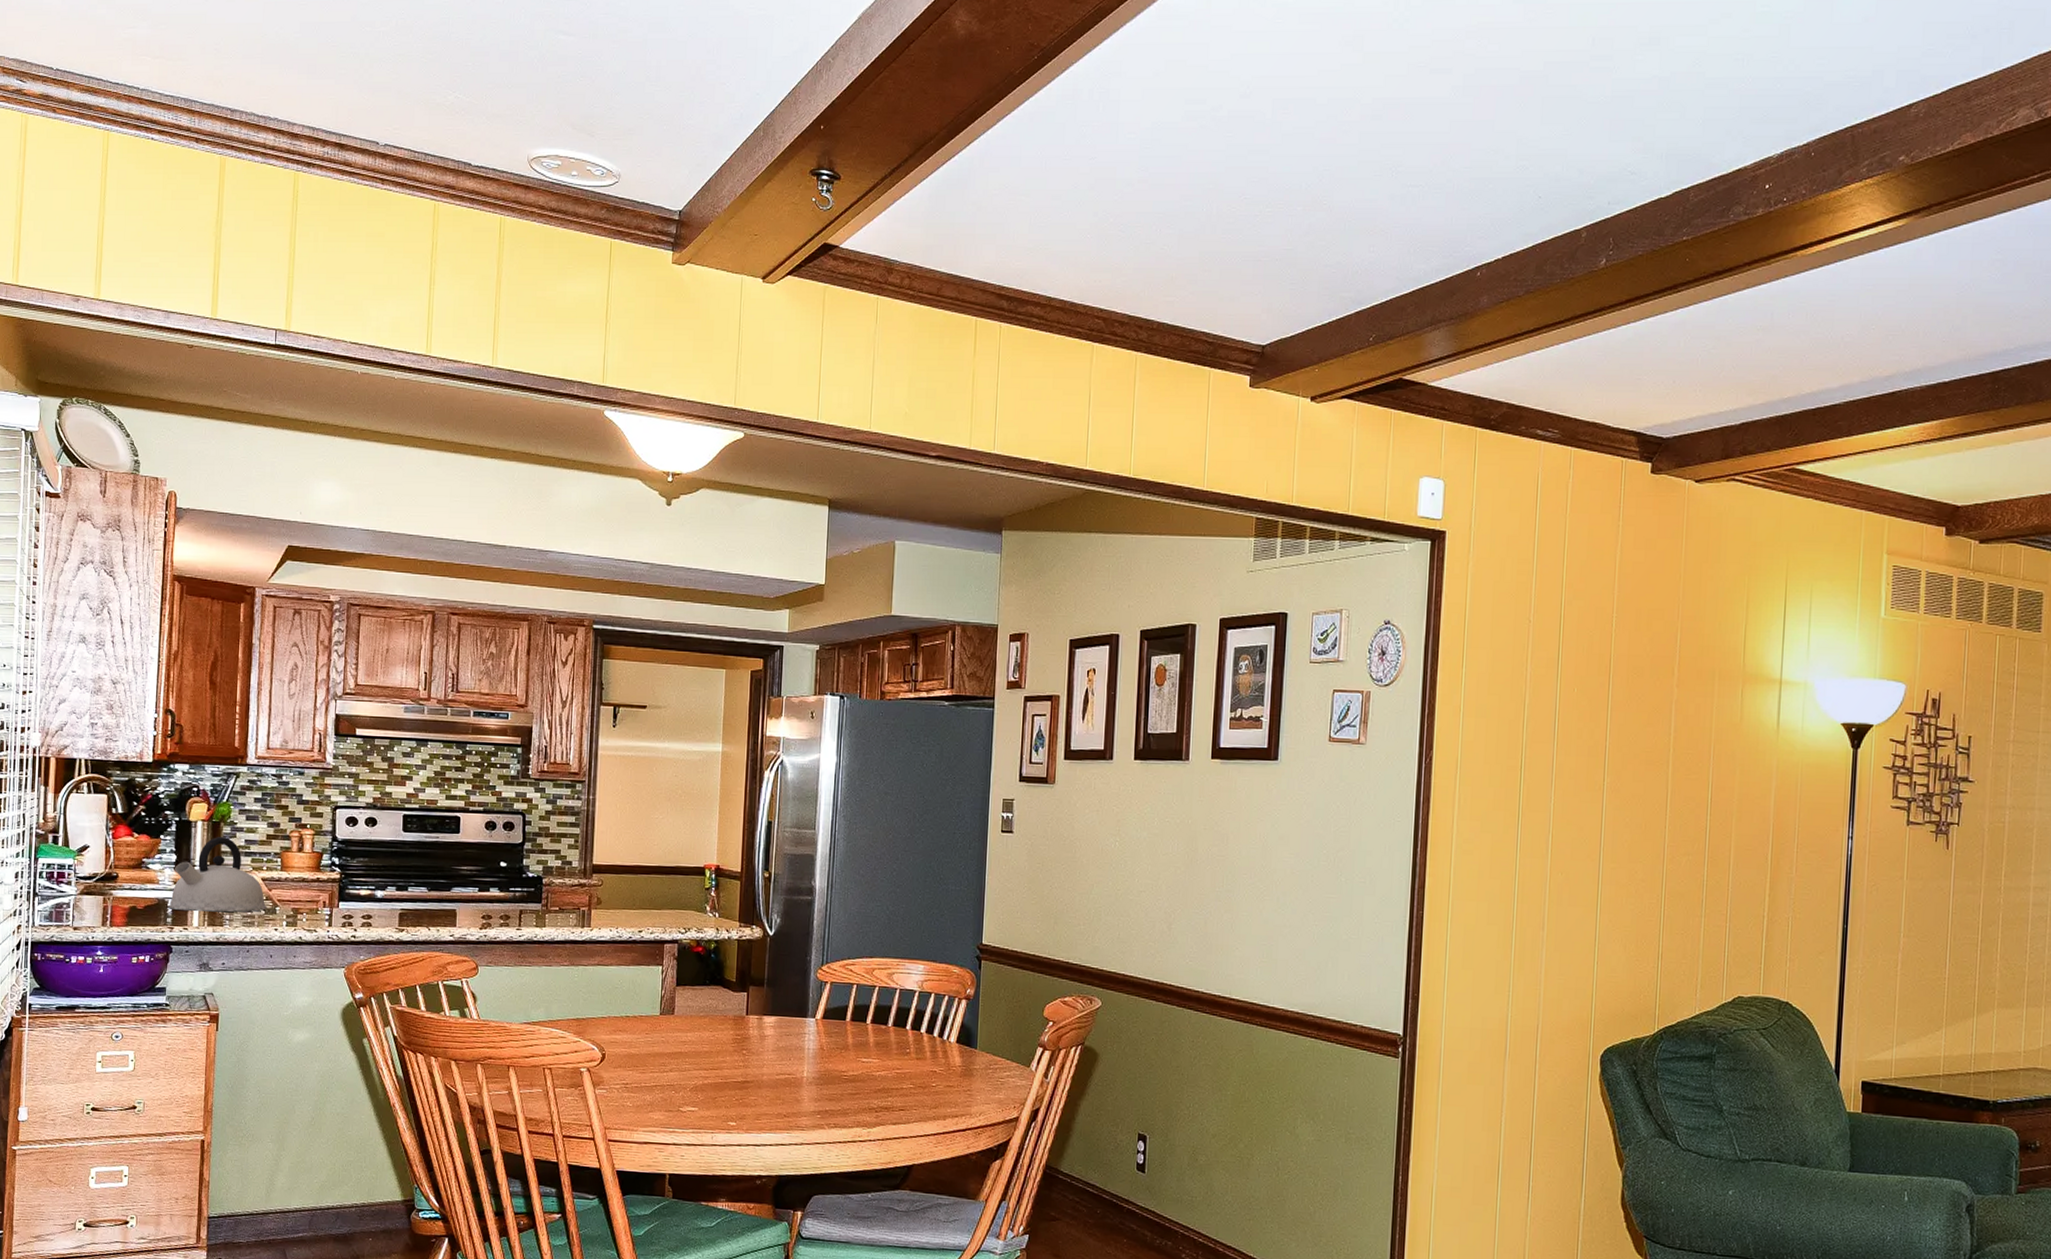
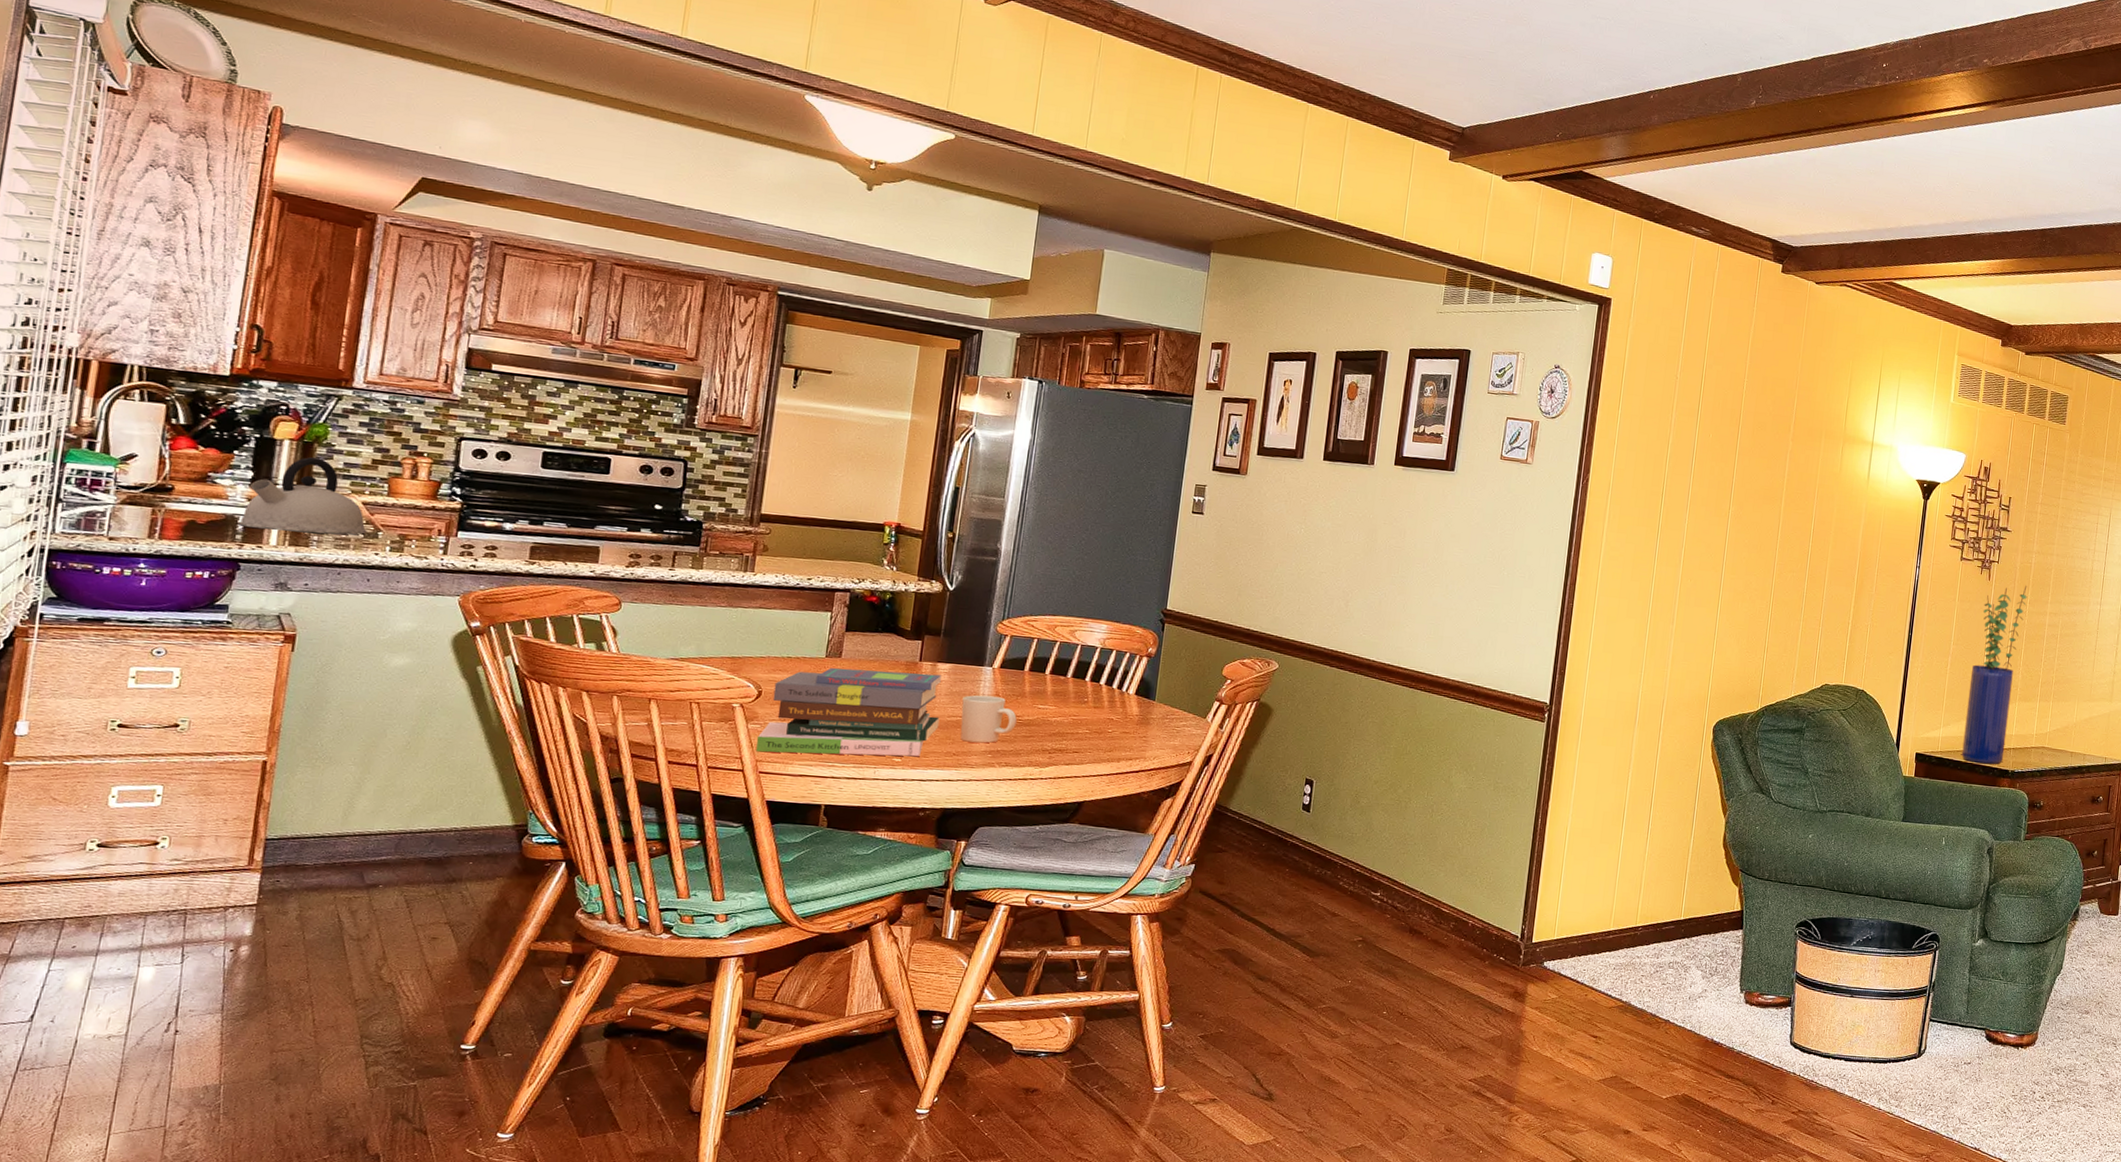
books: none [603,1025,769,1120] -> present [756,667,942,757]
mug: none [788,1049,842,1103] -> present [960,695,1017,744]
vase: none [1923,852,2001,1095] -> present [1961,585,2027,765]

